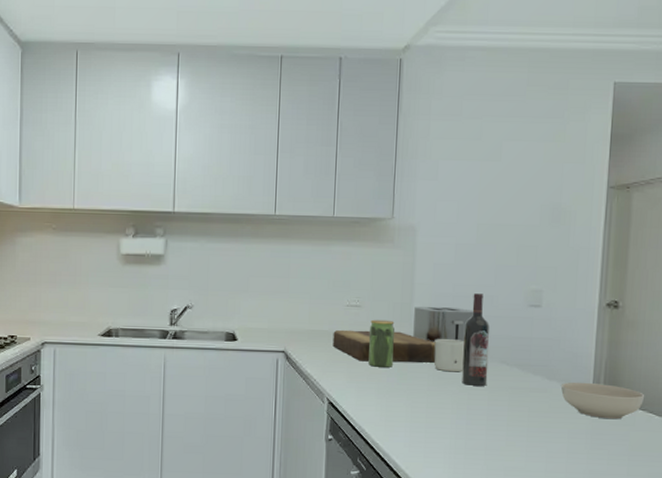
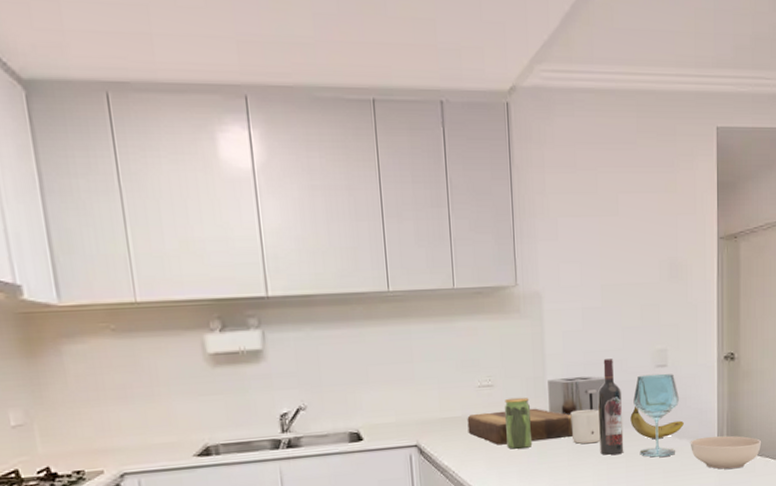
fruit: none [496,342,555,377] -> present [630,407,684,440]
wine glass: none [501,312,553,395] -> present [633,373,680,457]

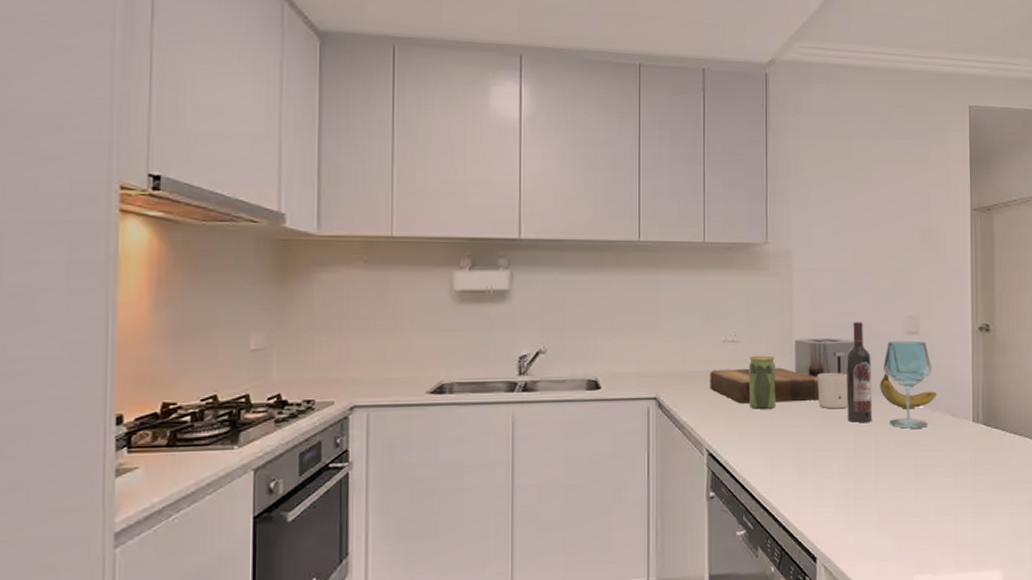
bowl: present [690,435,762,470] -> none [943,410,1020,448]

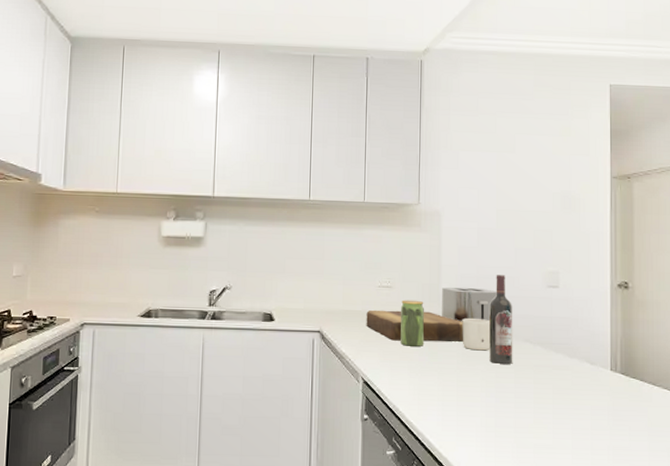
fruit: present [880,373,936,409] -> none [520,322,575,355]
wine glass: present [883,340,933,429] -> none [524,293,571,373]

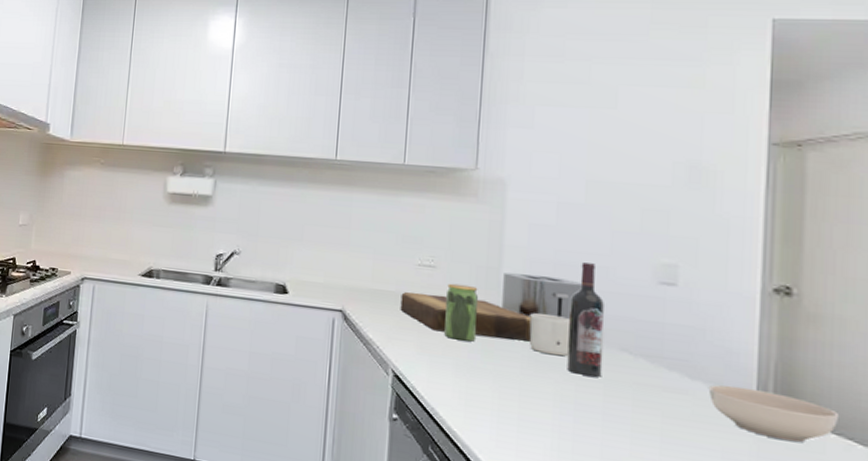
bowl: none [581,359,659,396] -> present [708,385,840,443]

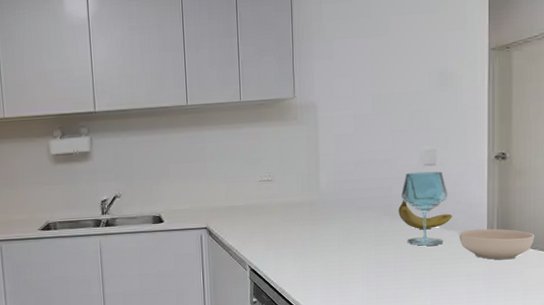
cutting board: present [400,292,532,342] -> none [249,199,343,230]
jar: present [444,283,479,342] -> none [281,190,306,234]
toaster: present [502,272,582,319] -> none [321,173,374,207]
mug: present [529,313,571,356] -> none [341,202,370,232]
wine bottle: present [567,262,605,377] -> none [368,158,392,242]
fruit: none [615,325,699,373] -> present [398,200,452,230]
wine glass: none [621,289,695,398] -> present [402,171,448,246]

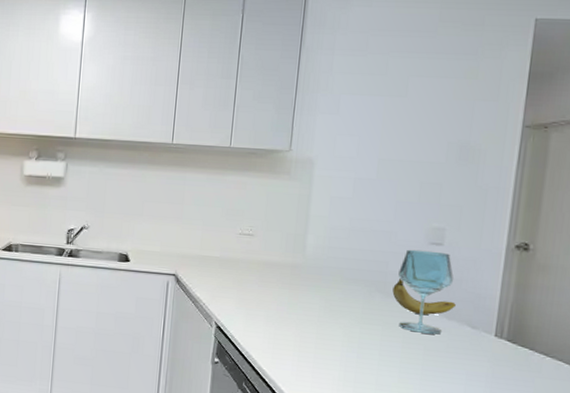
bowl: present [458,228,535,260] -> none [460,323,554,365]

